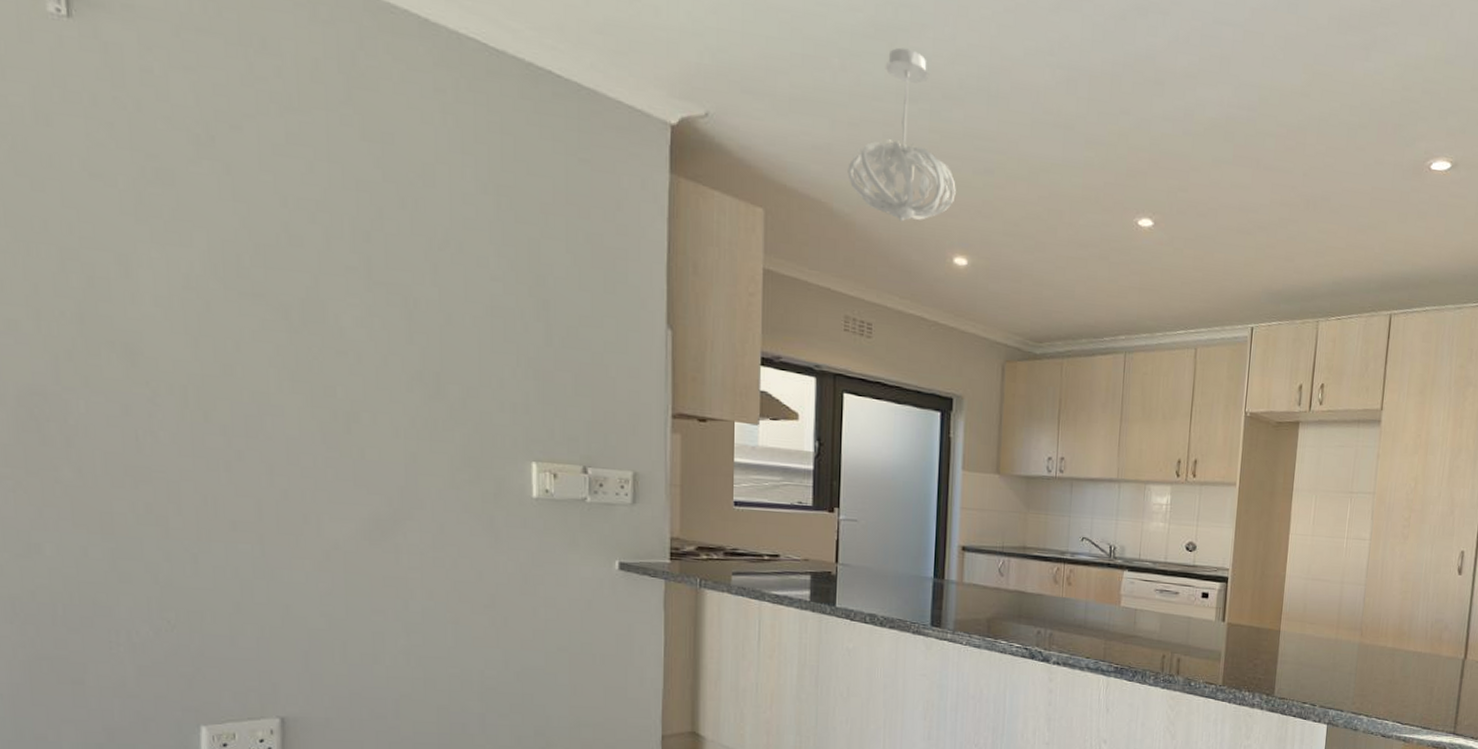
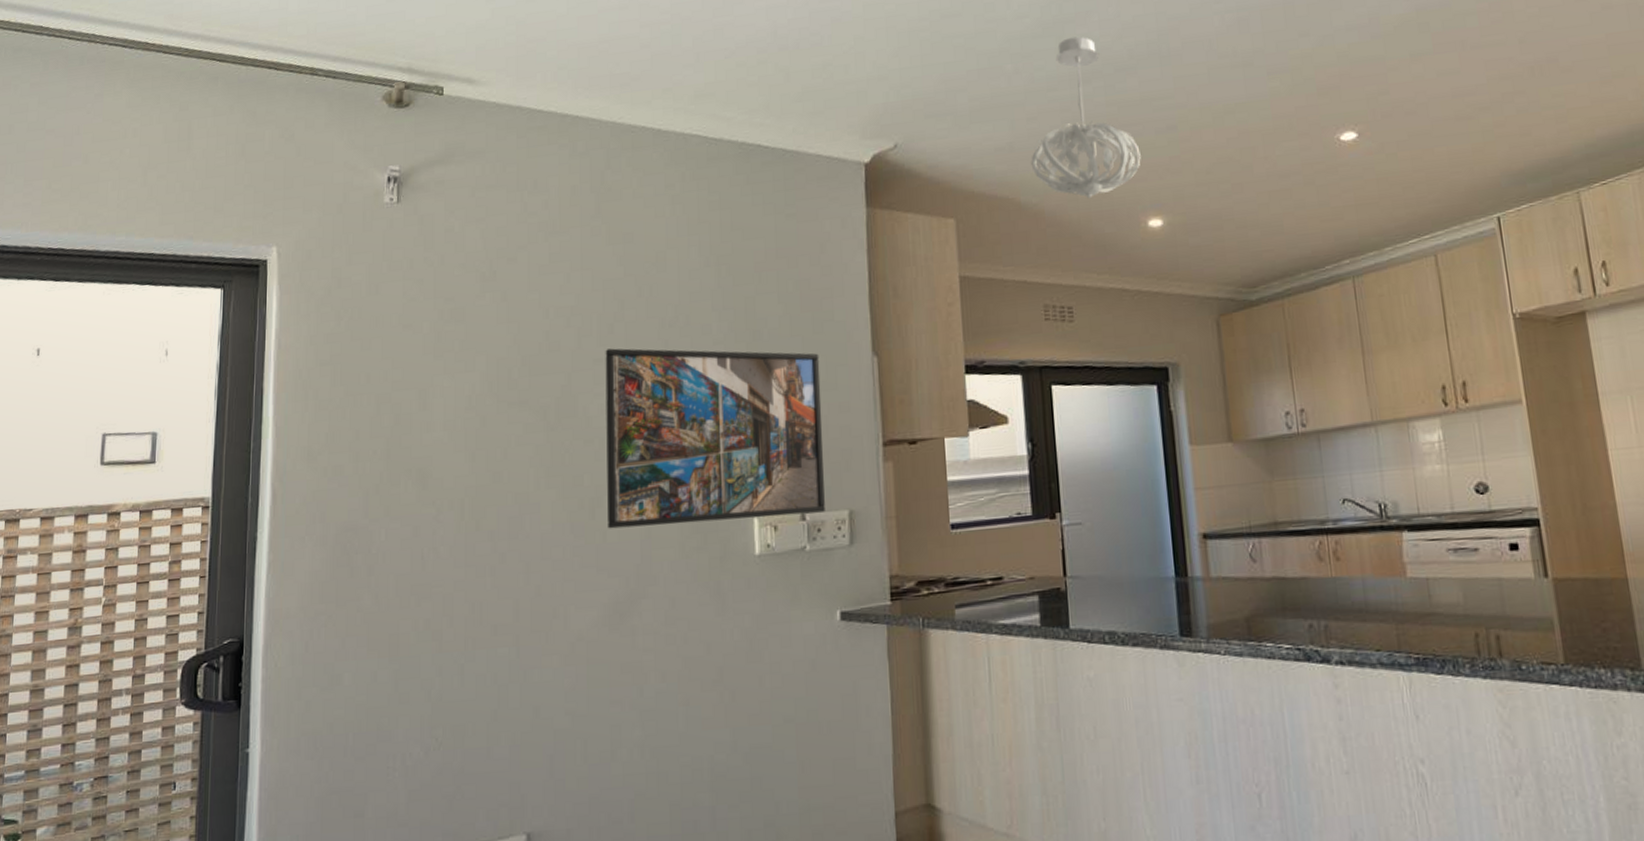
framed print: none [360,258,610,469] -> present [605,348,825,529]

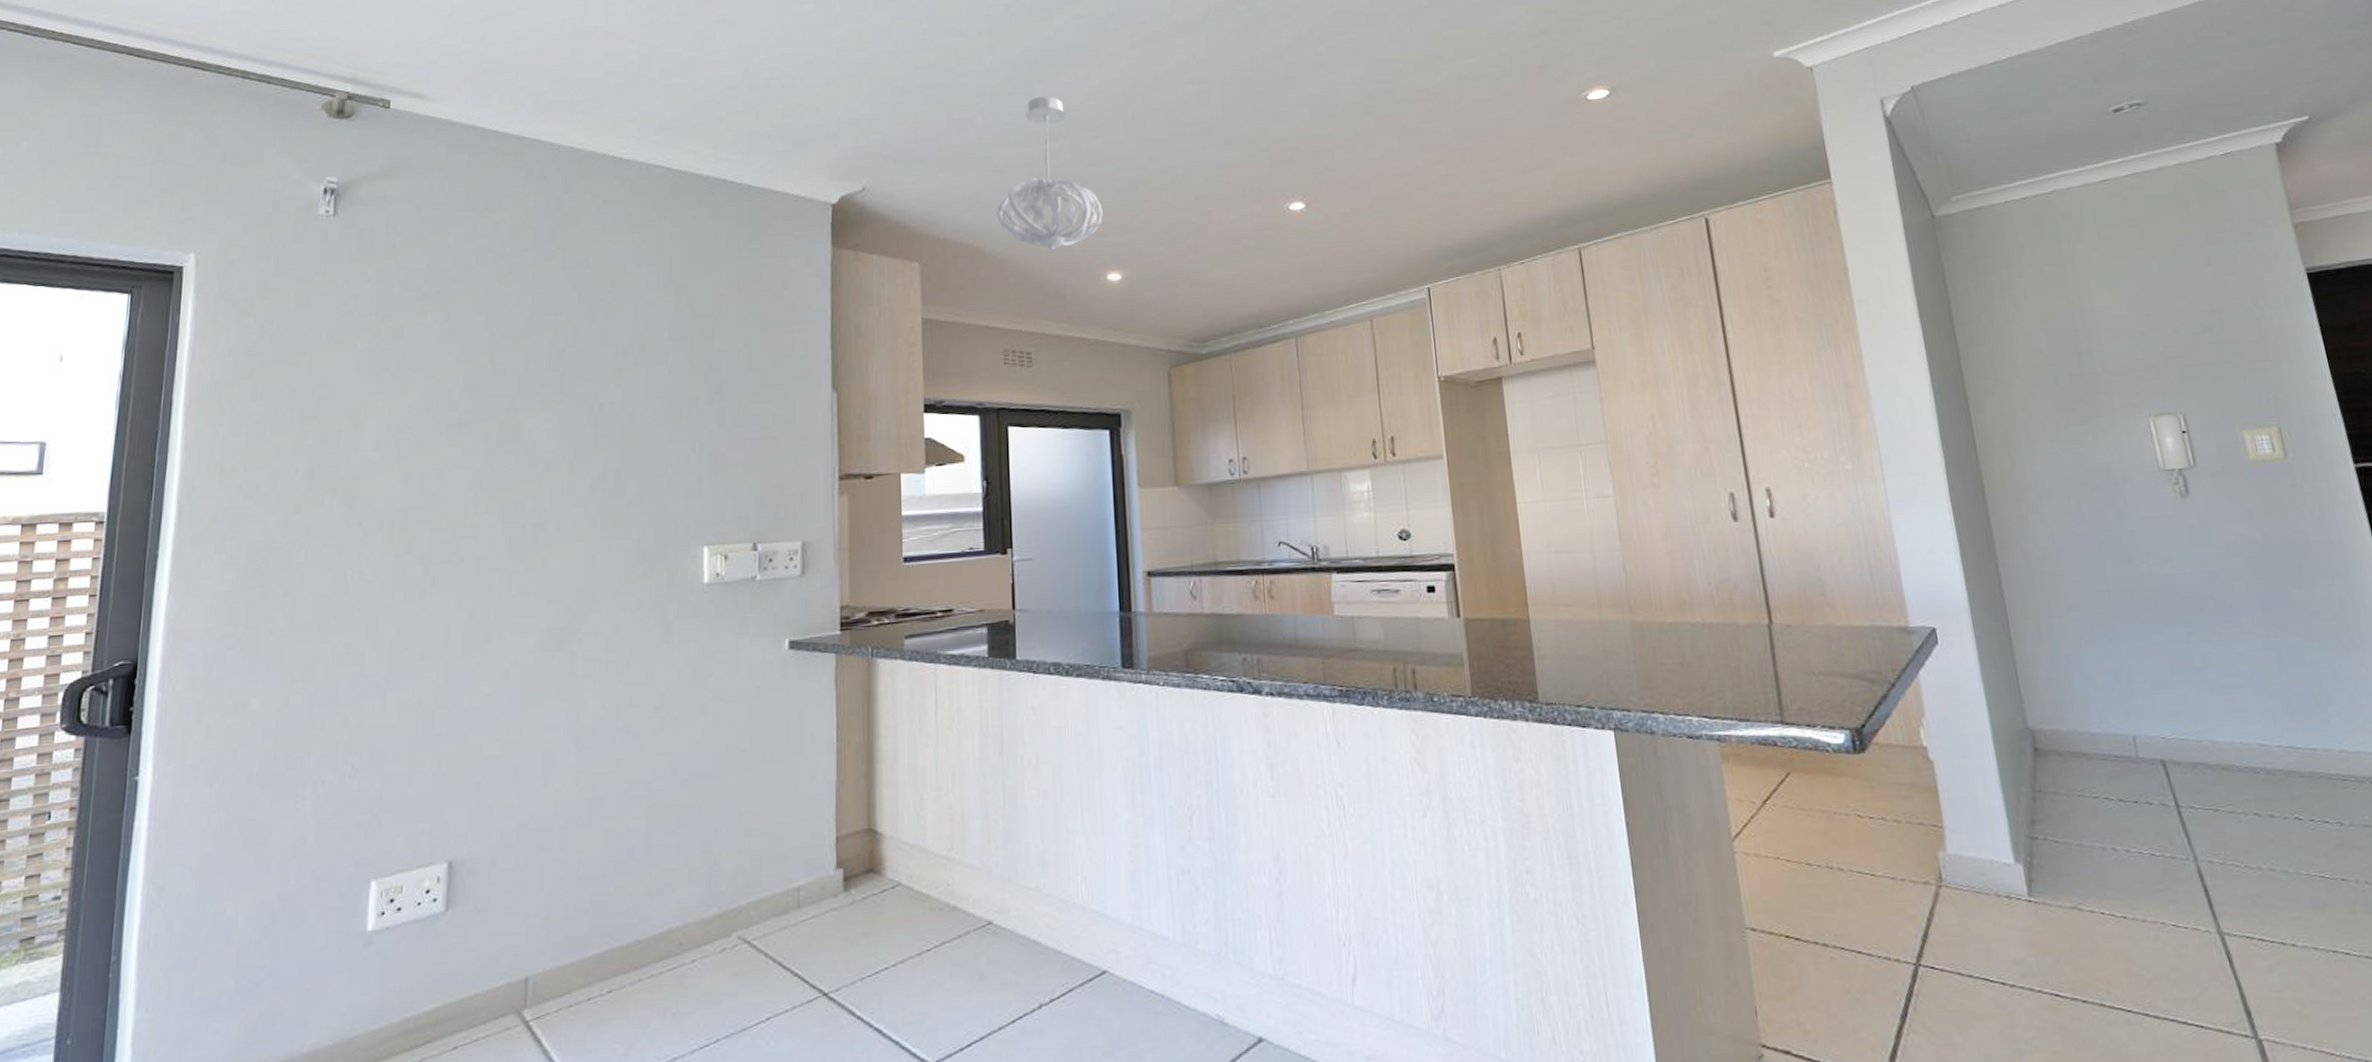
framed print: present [605,348,825,529] -> none [550,373,779,555]

